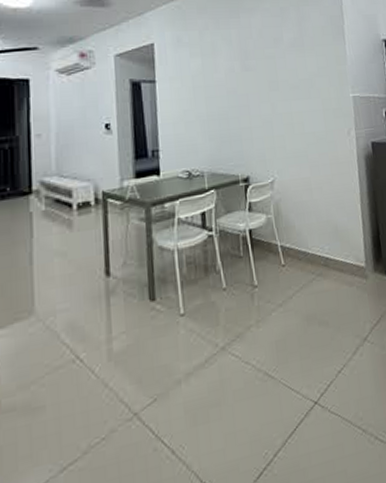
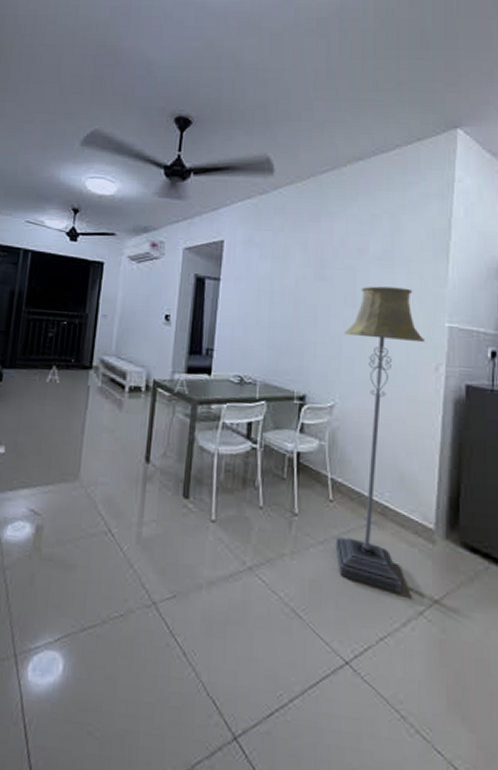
floor lamp: none [273,68,348,330] -> present [335,286,424,593]

